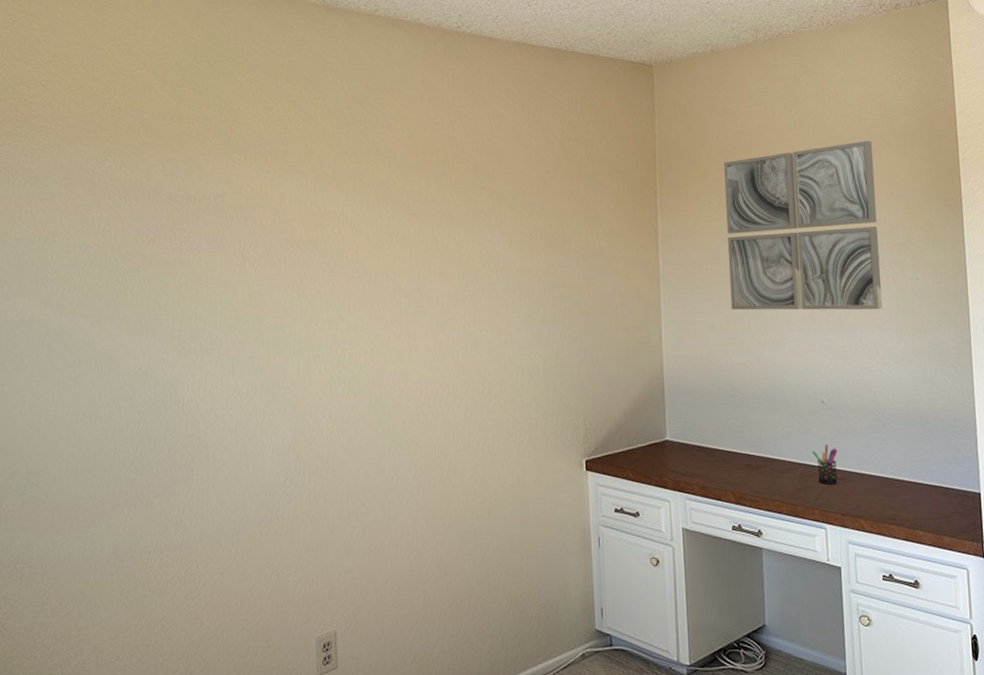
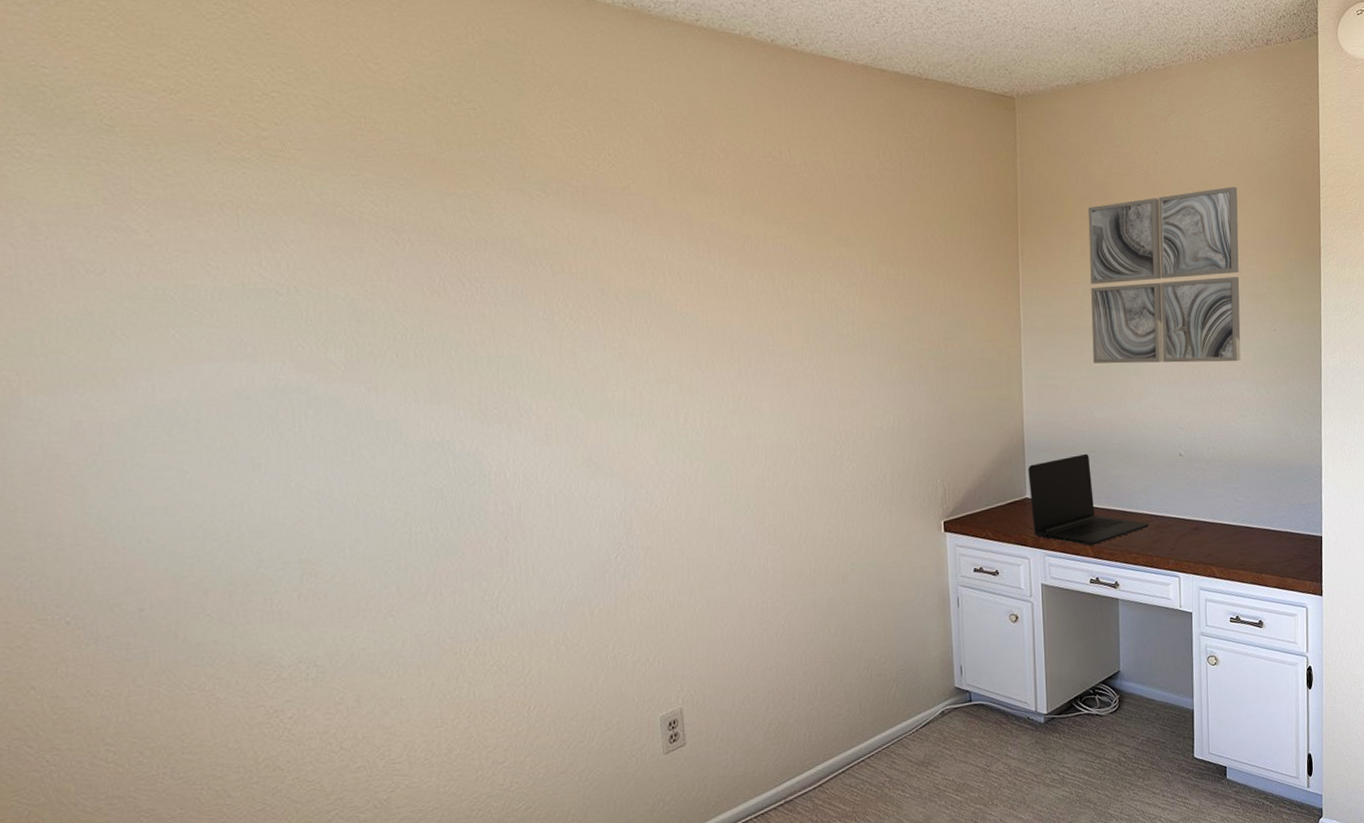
laptop: none [668,398,793,491] -> present [1028,453,1150,545]
pen holder: present [812,444,838,485] -> none [1169,496,1193,535]

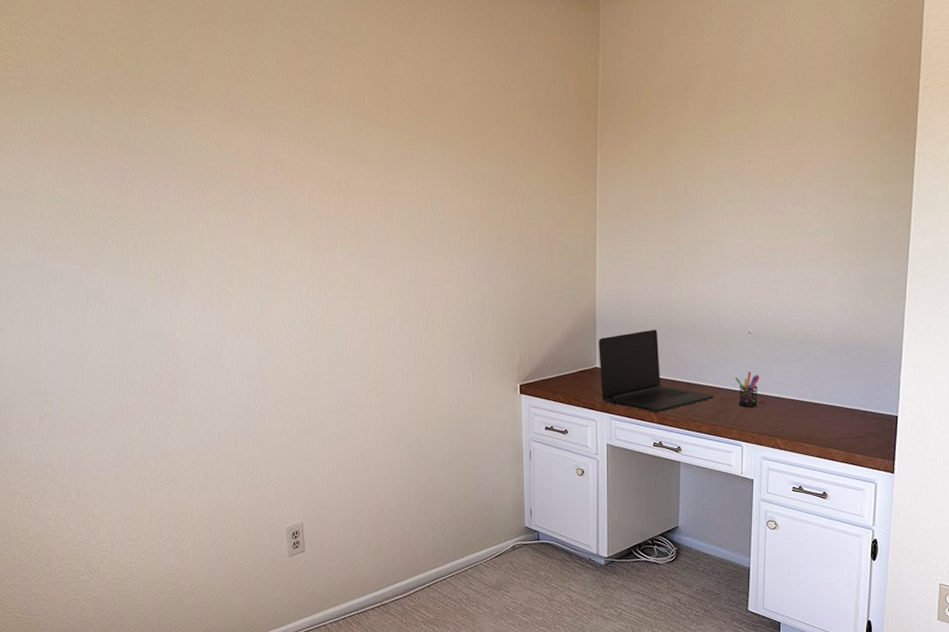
wall art: present [1087,186,1241,364] -> none [666,70,826,247]
pen holder: none [1169,496,1193,535] -> present [735,371,760,407]

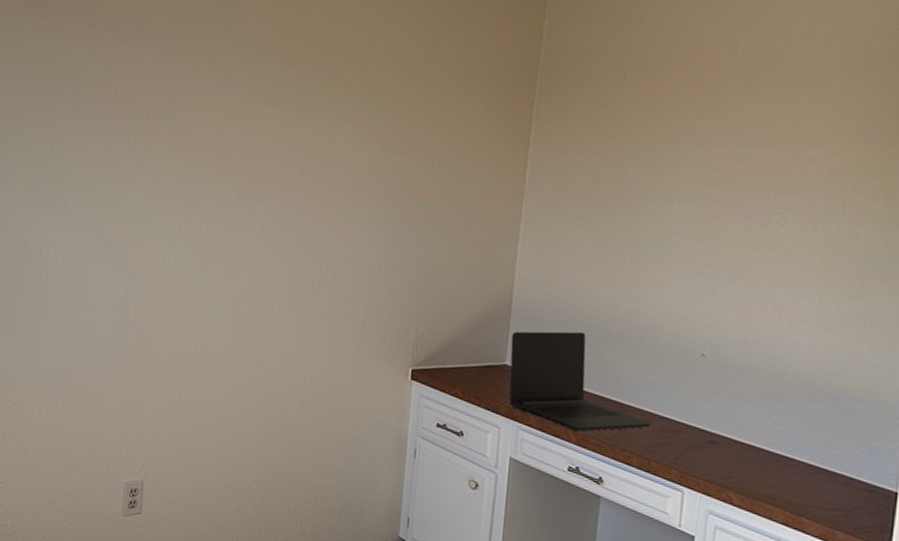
pen holder: present [735,371,760,407] -> none [680,402,713,447]

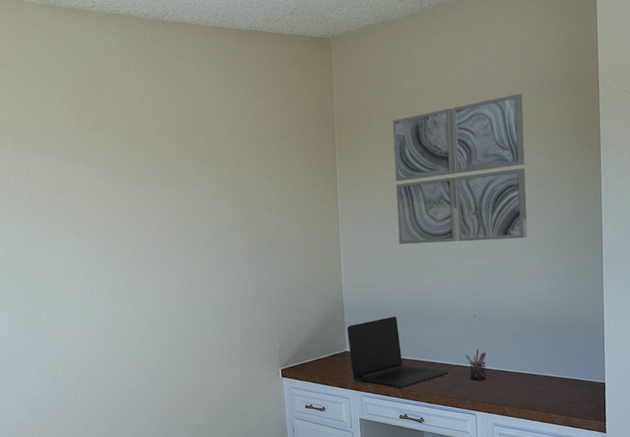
wall art: none [605,64,823,264] -> present [392,93,528,244]
pen holder: none [680,402,713,447] -> present [465,349,487,381]

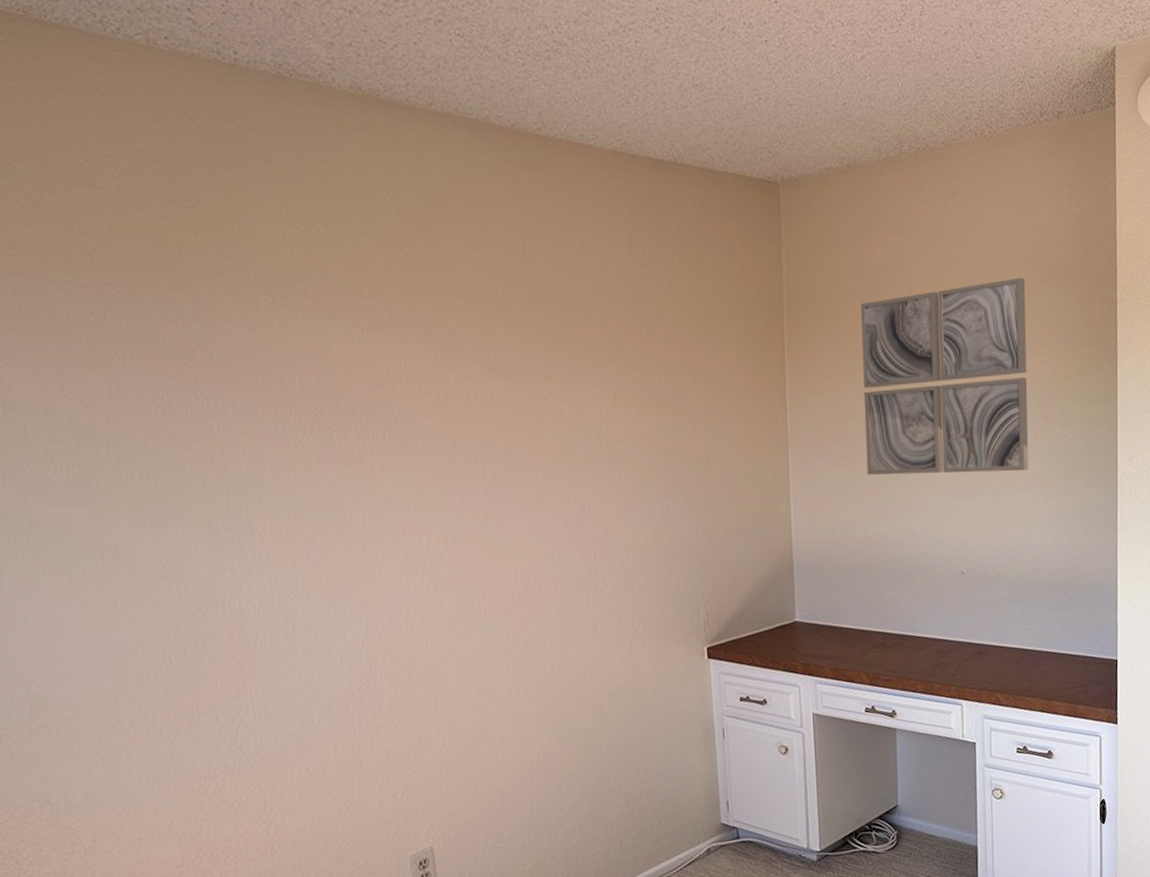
laptop: present [347,316,449,389] -> none [797,572,929,672]
pen holder: present [465,349,487,381] -> none [950,617,976,660]

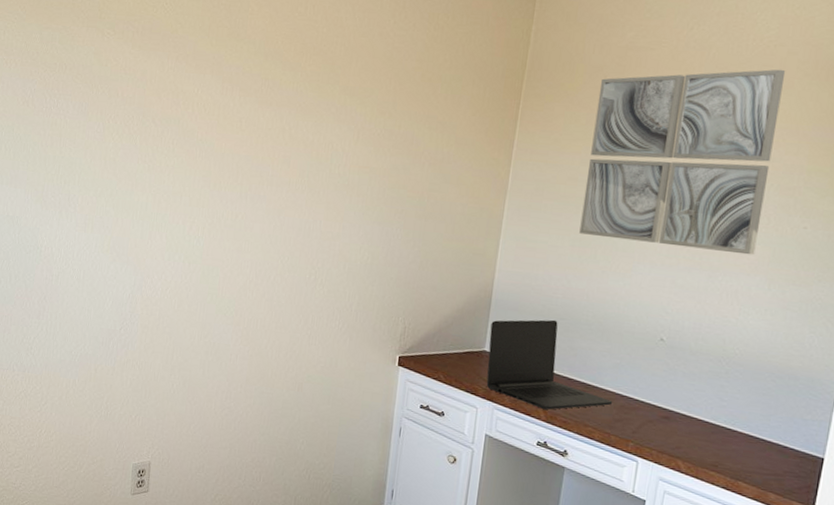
laptop: none [797,572,929,672] -> present [486,319,613,410]

